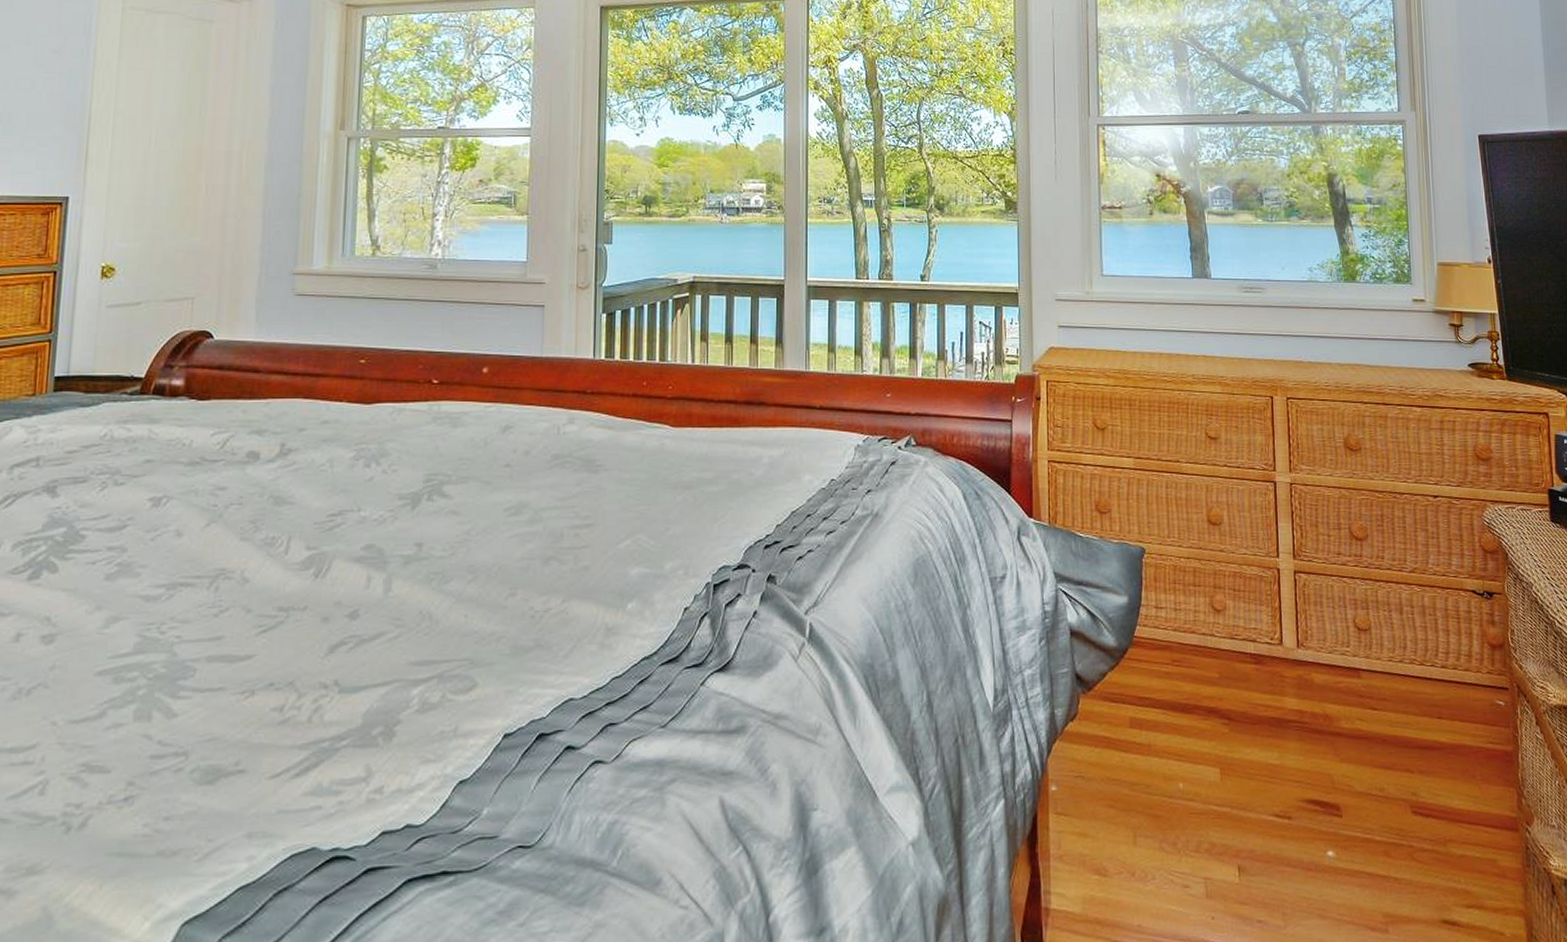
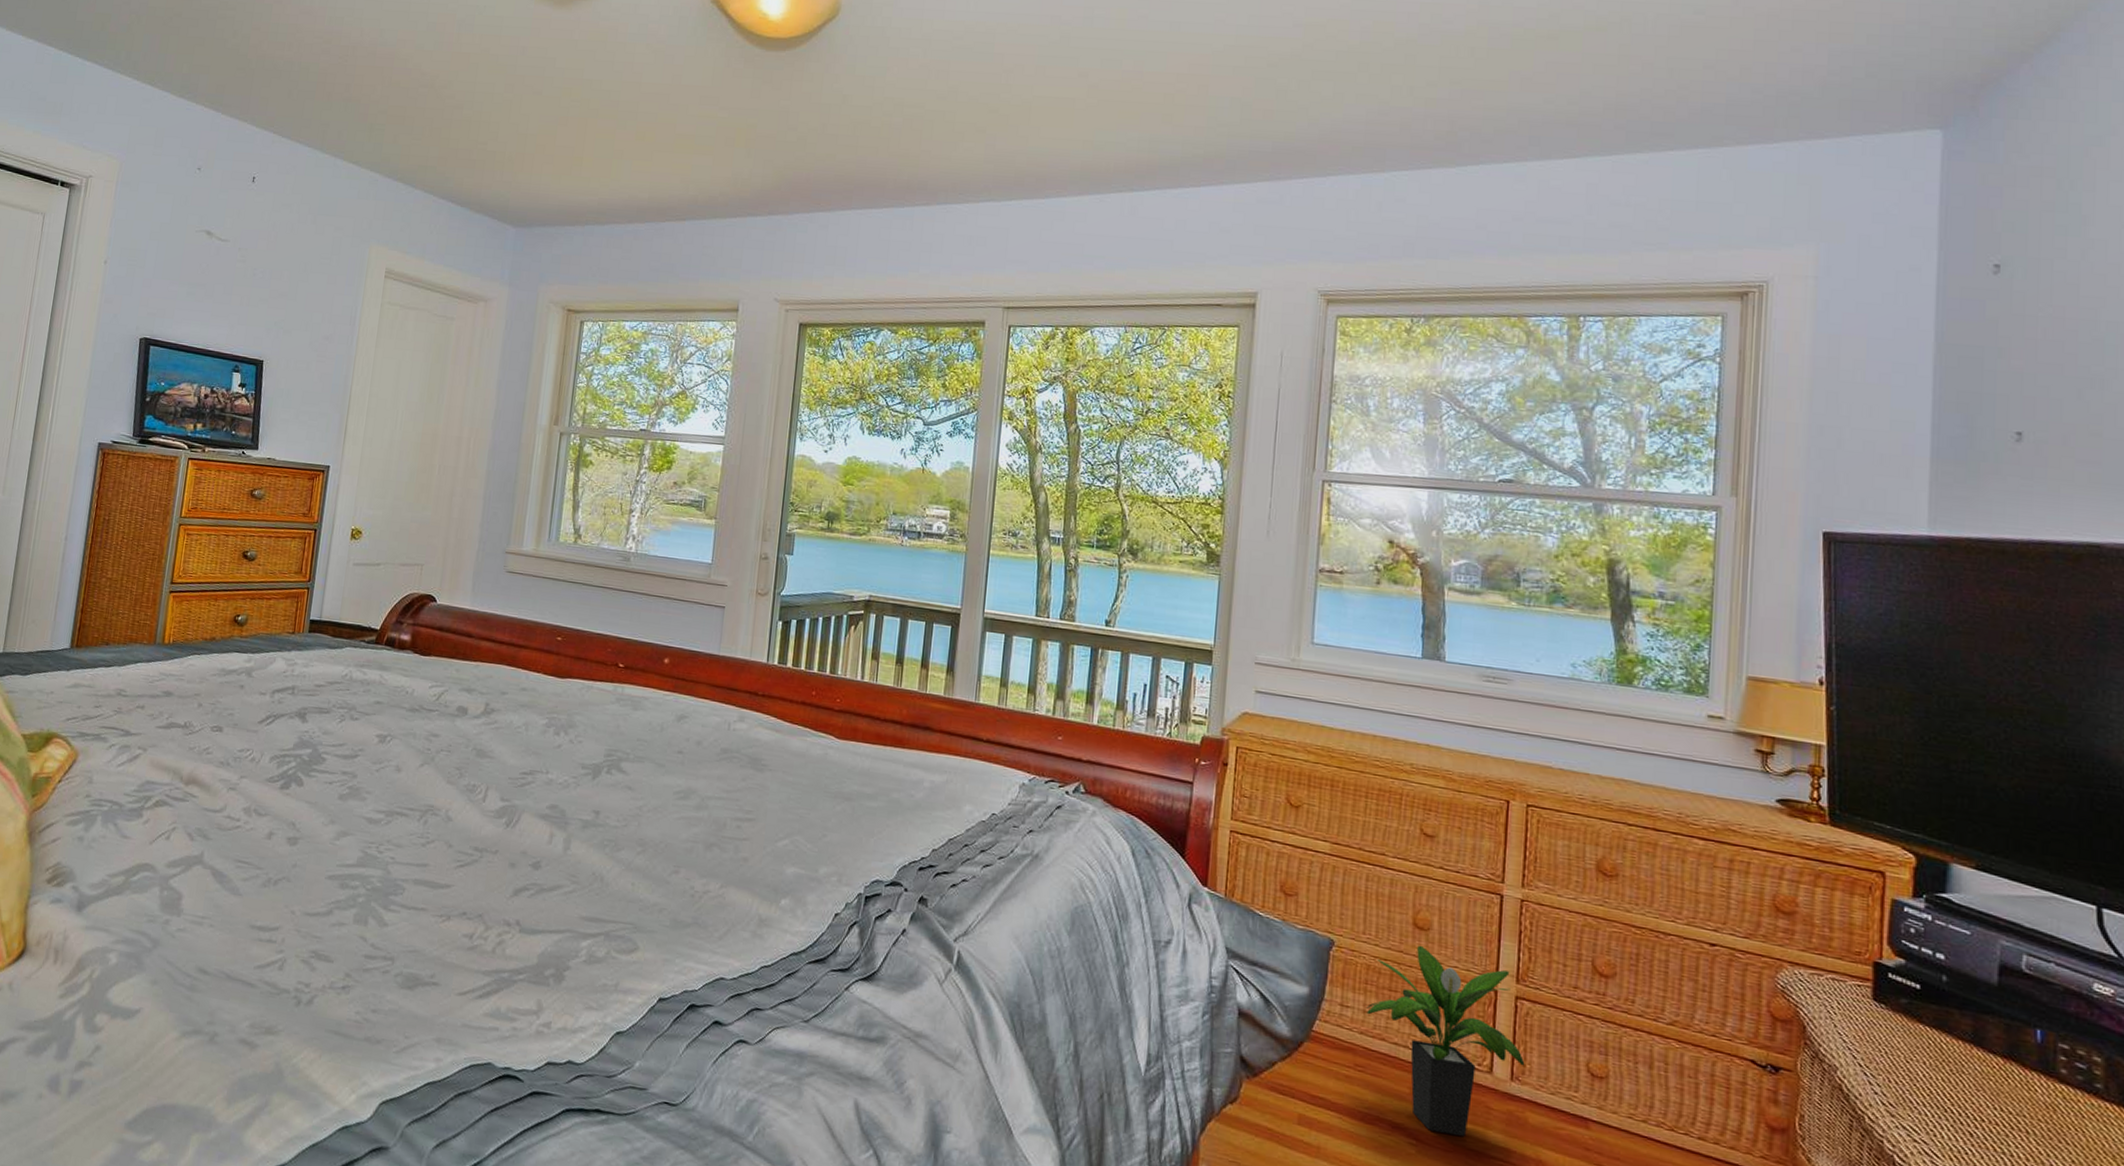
potted plant: none [1176,539,1307,708] -> present [1365,945,1525,1136]

